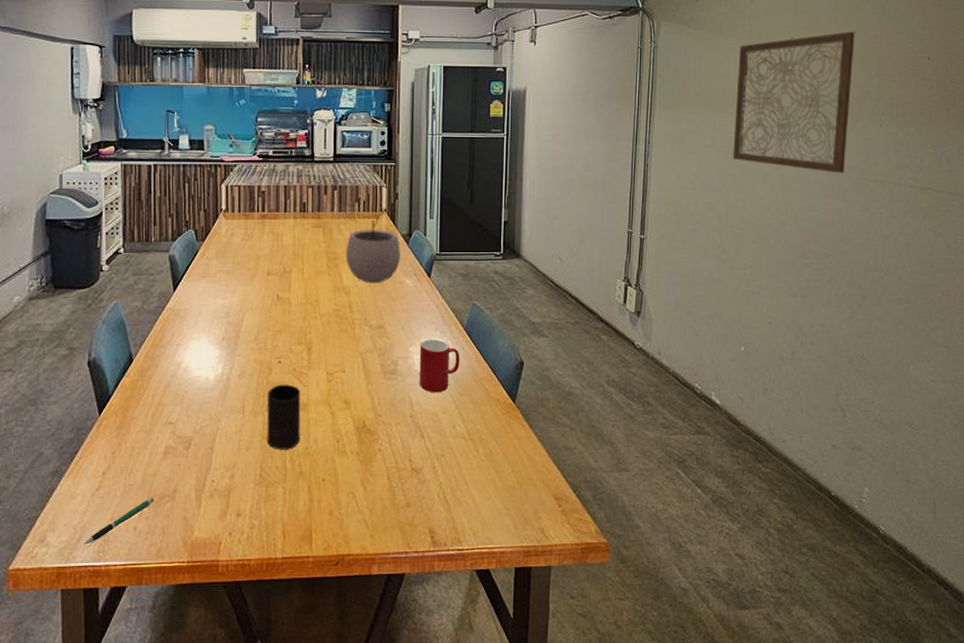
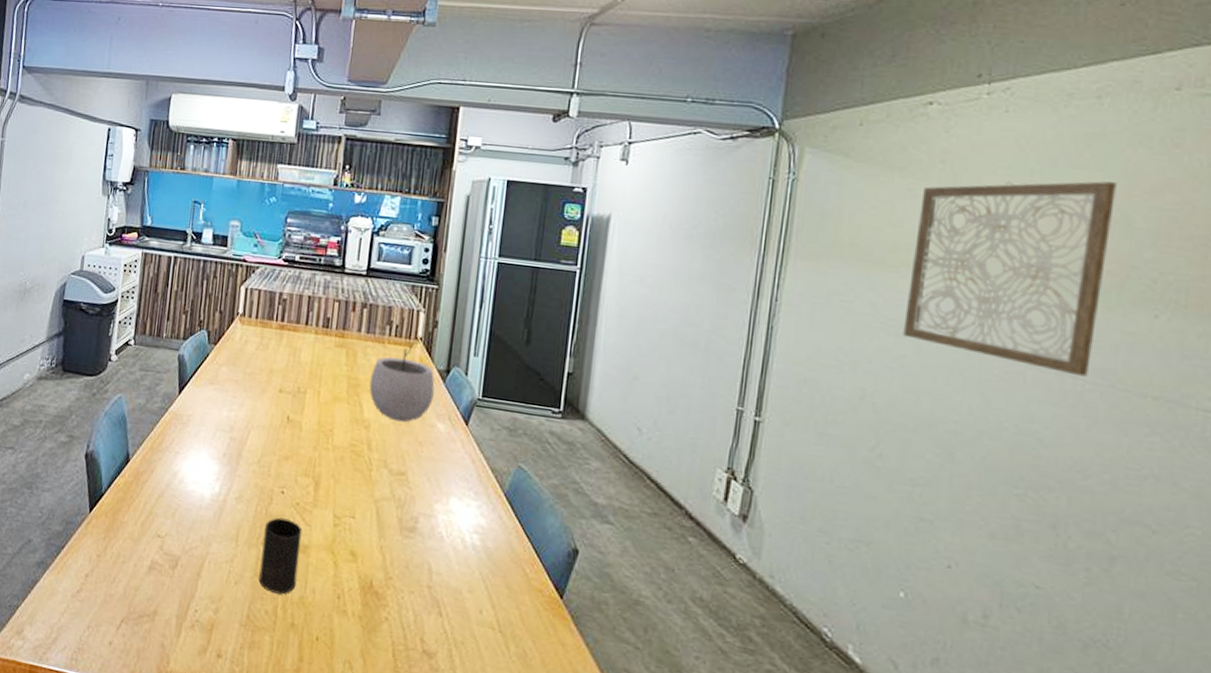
pen: present [84,498,154,545] -> none [59,613,133,649]
cup: present [419,339,460,393] -> none [442,498,497,566]

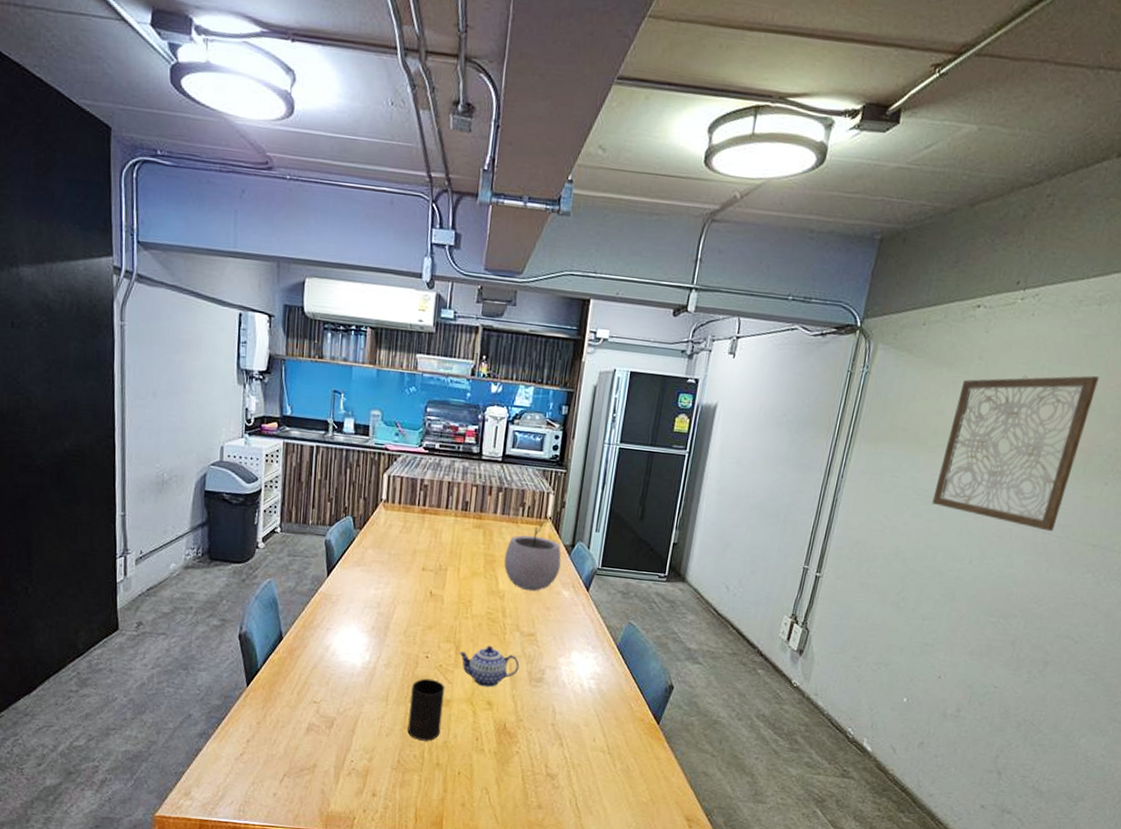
teapot: none [317,484,388,535] -> present [458,646,520,688]

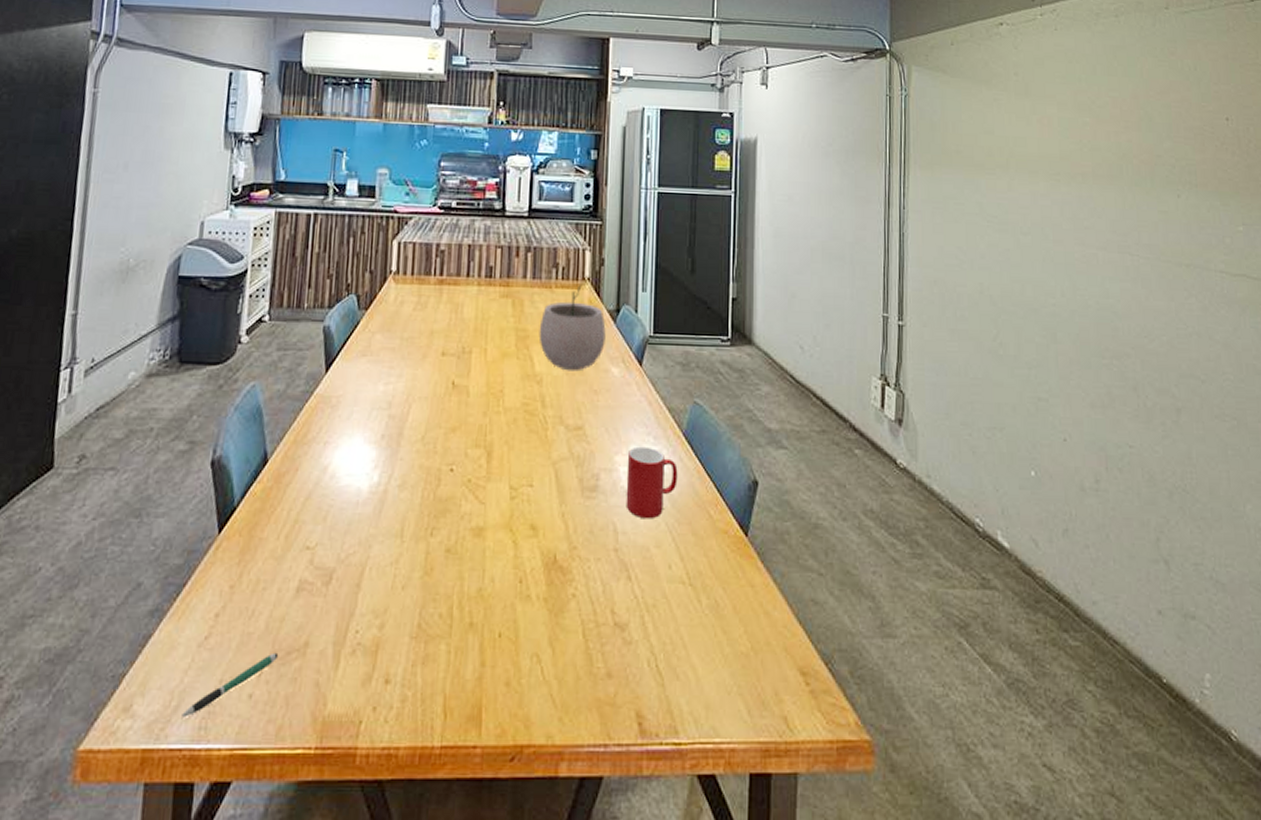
pen: none [226,769,295,803] -> present [181,652,279,718]
cup: present [407,678,445,741] -> none [430,500,476,591]
teapot: present [458,646,520,688] -> none [490,448,568,505]
cup: none [564,652,609,706] -> present [626,446,678,519]
wall art: present [931,375,1099,532] -> none [1004,85,1141,253]

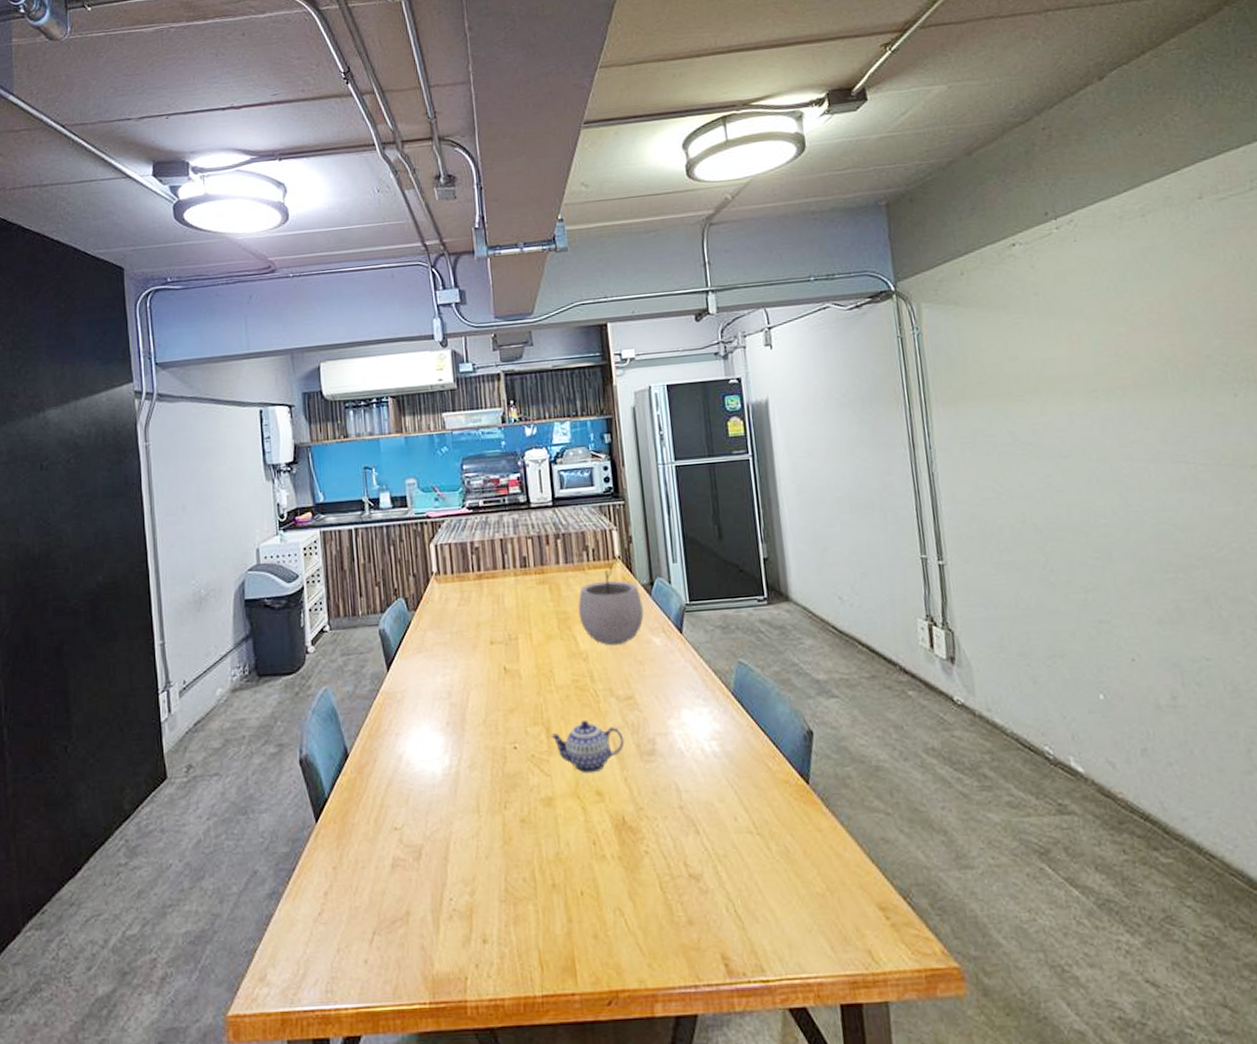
pen: present [181,652,279,718] -> none [309,922,385,983]
teapot: none [490,448,568,505] -> present [549,721,625,774]
cup: present [626,446,678,519] -> none [679,708,733,777]

